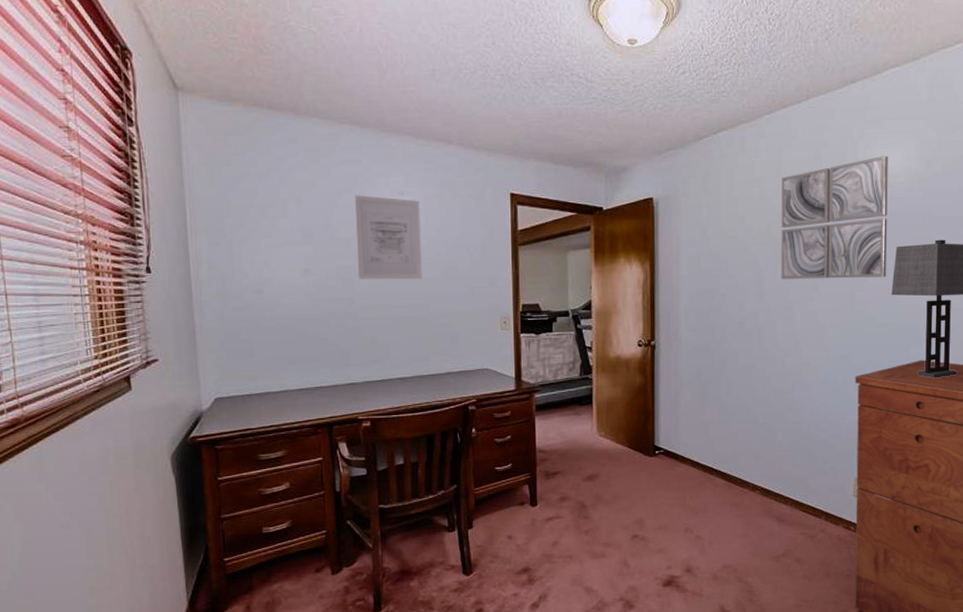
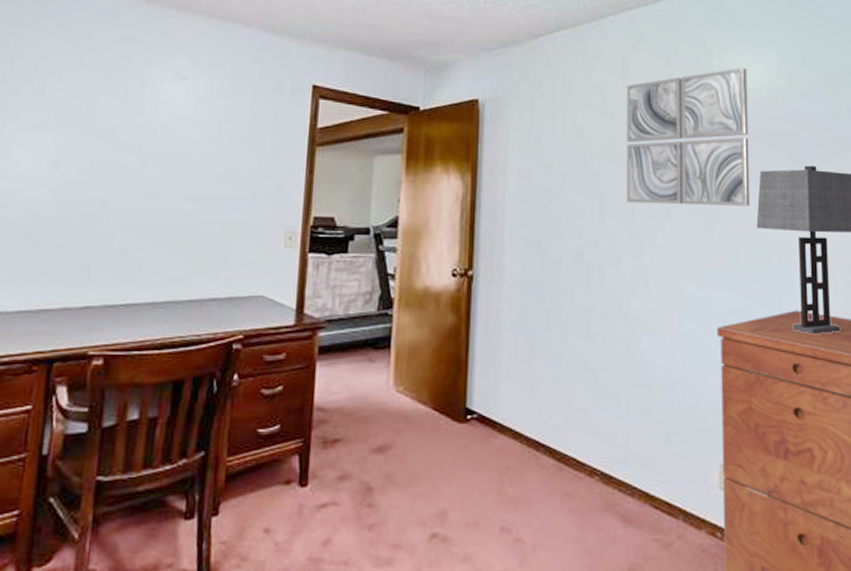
wall art: present [355,195,422,280] -> none [118,77,204,180]

